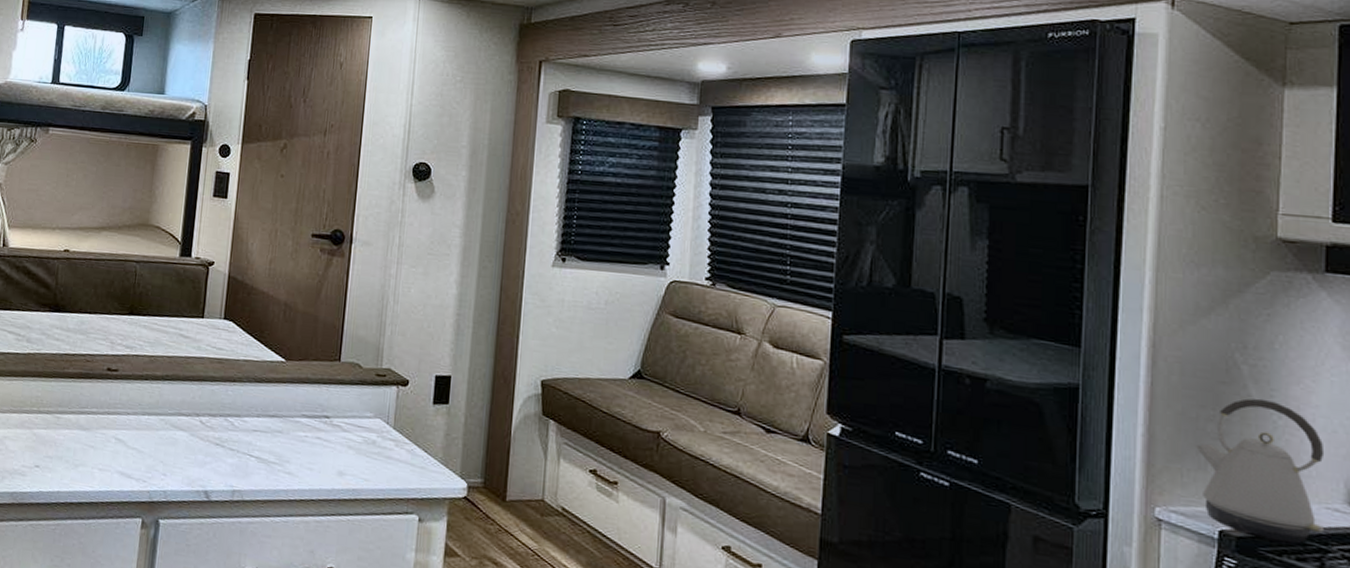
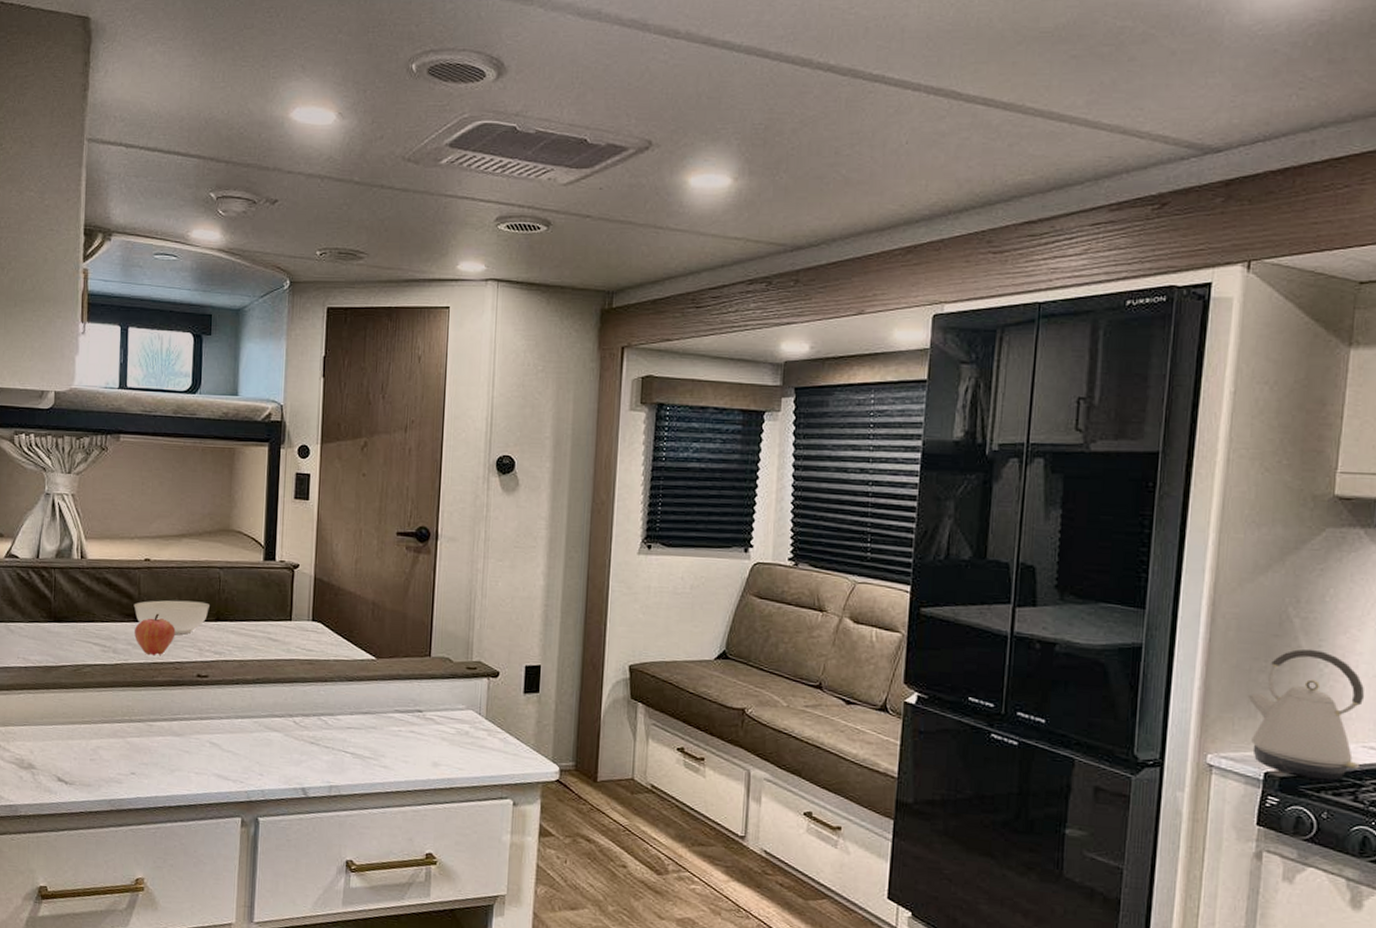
fruit: none [49,304,90,347] -> present [134,613,176,656]
bowl: none [50,291,125,327] -> present [133,600,211,635]

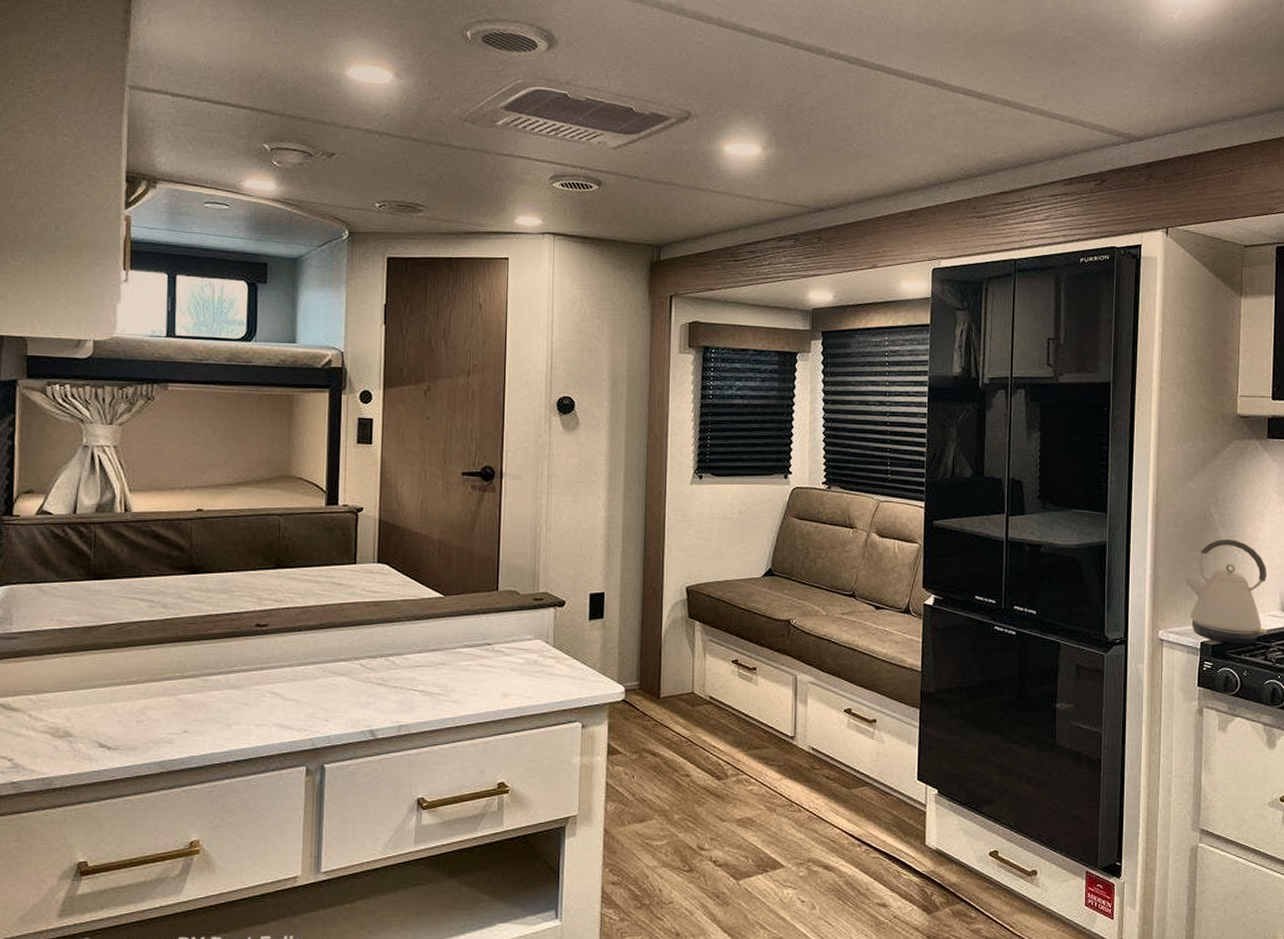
bowl: present [133,600,211,635] -> none [185,549,270,584]
fruit: present [134,613,176,656] -> none [186,564,232,608]

